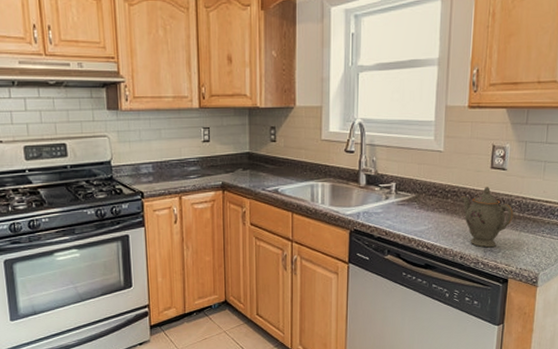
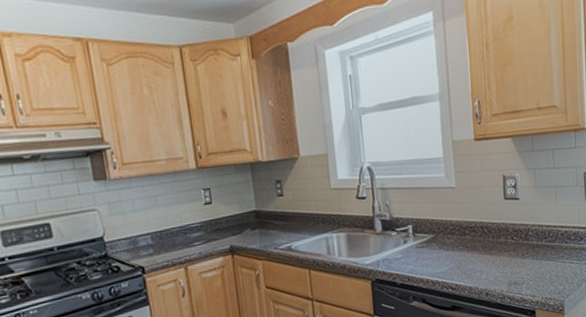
teapot: present [460,186,514,248] -> none [478,217,532,281]

